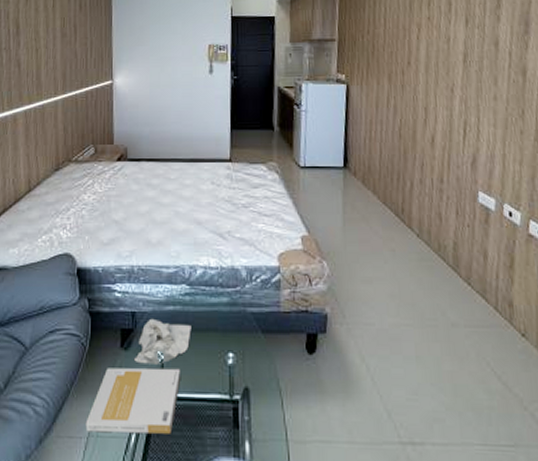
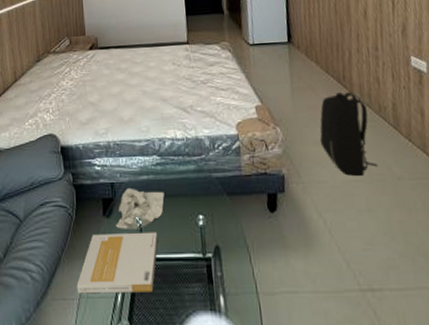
backpack: none [370,227,431,319] -> present [319,92,377,176]

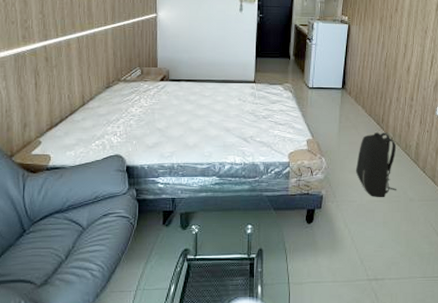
book: present [76,232,159,294] -> none [134,238,211,287]
tissue: present [116,187,165,229] -> none [174,202,220,236]

